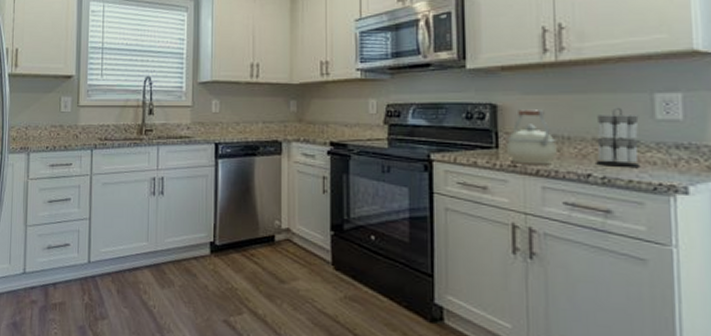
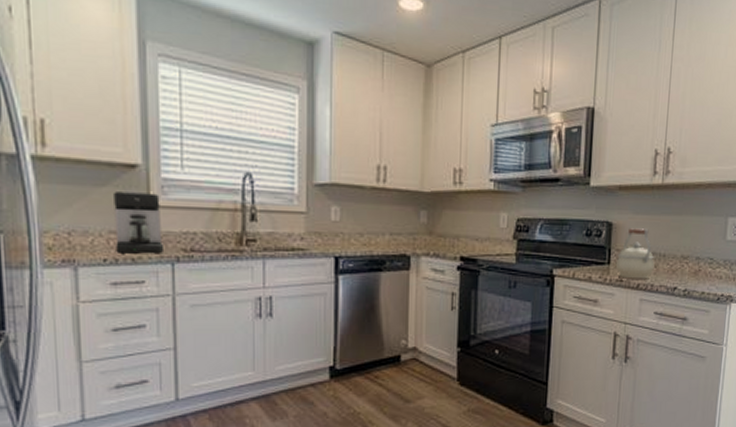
coffee maker: none [54,96,87,143] -> present [114,192,165,254]
spice rack: present [596,107,639,169] -> none [681,228,716,282]

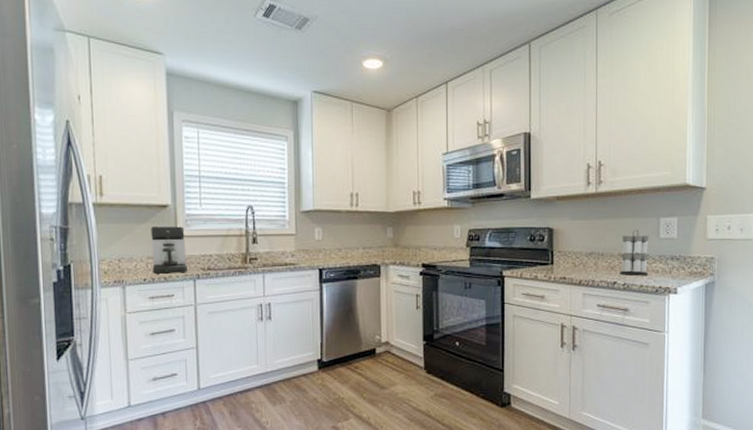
kettle: present [615,228,655,279] -> none [558,232,594,276]
spice rack: none [681,228,716,282] -> present [620,229,649,276]

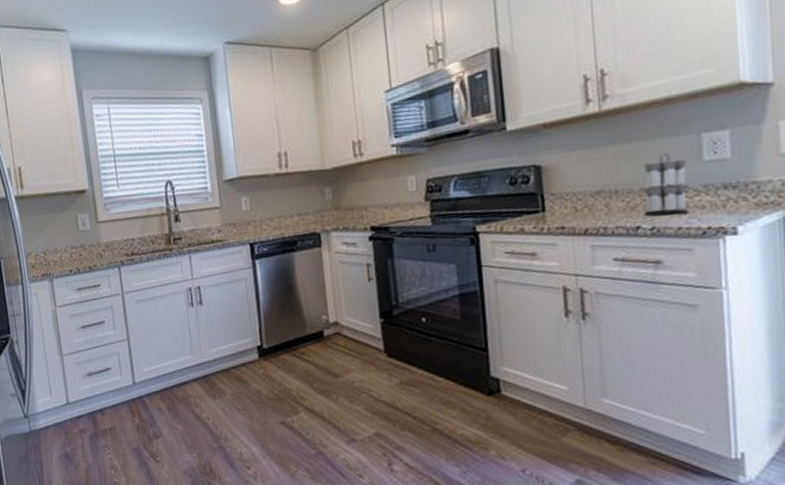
coffee maker: present [151,226,189,274] -> none [71,211,112,264]

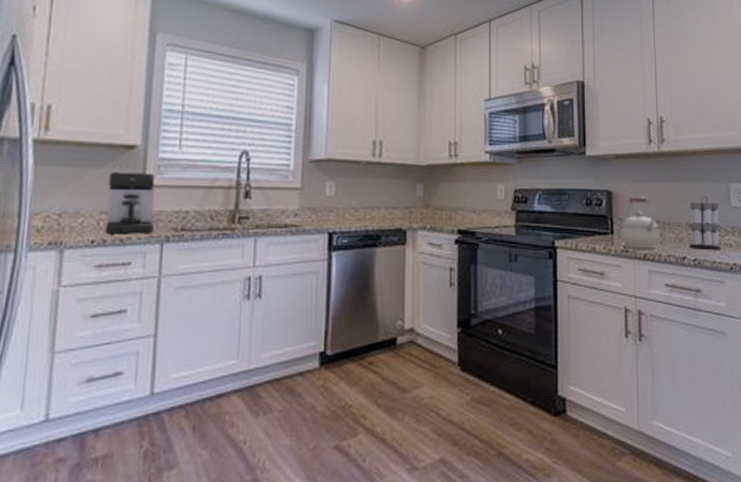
coffee maker: none [71,211,112,264] -> present [105,172,155,234]
kettle: none [552,165,605,225] -> present [619,196,660,249]

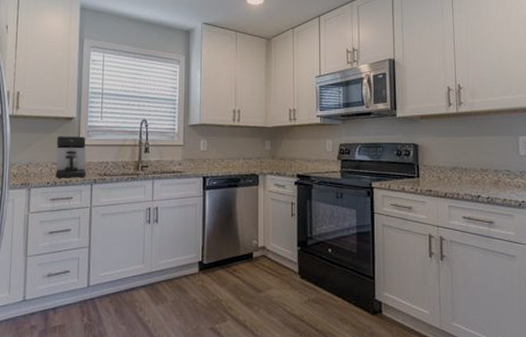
kettle: present [619,196,660,249] -> none [424,148,458,189]
spice rack: present [689,195,720,251] -> none [483,146,510,191]

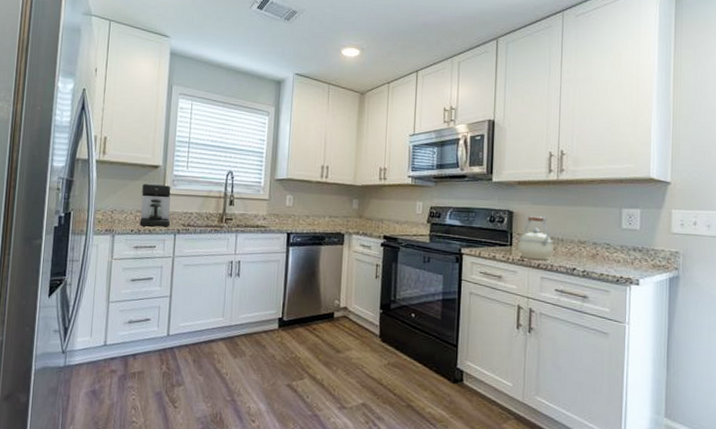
kettle: none [424,148,458,189] -> present [517,216,553,260]

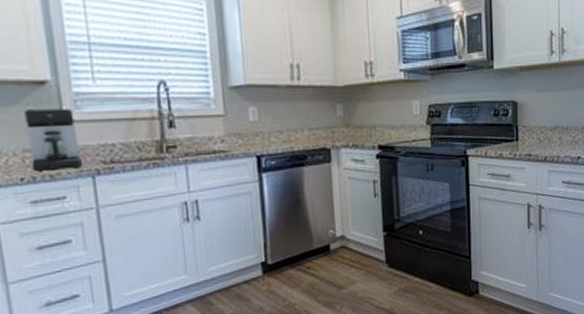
kettle: present [517,216,553,260] -> none [523,105,559,153]

